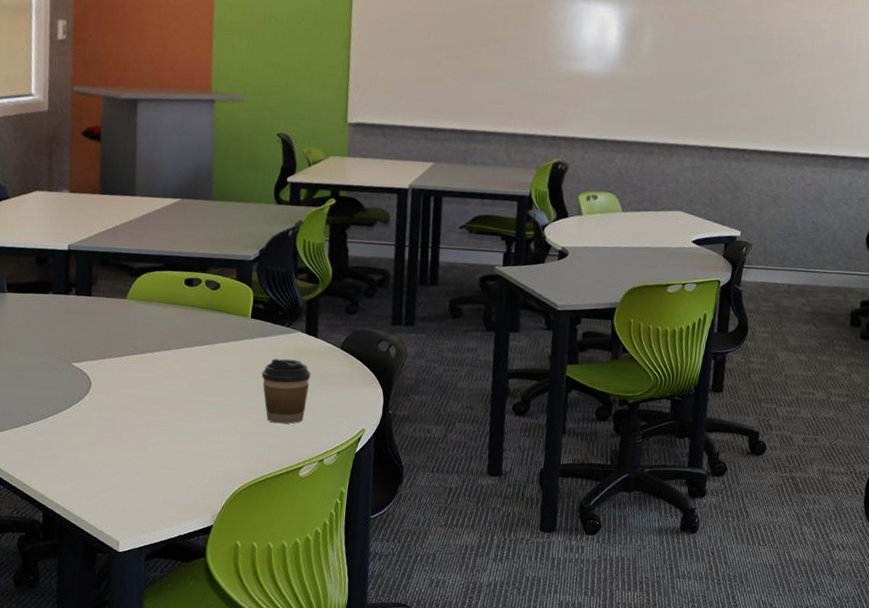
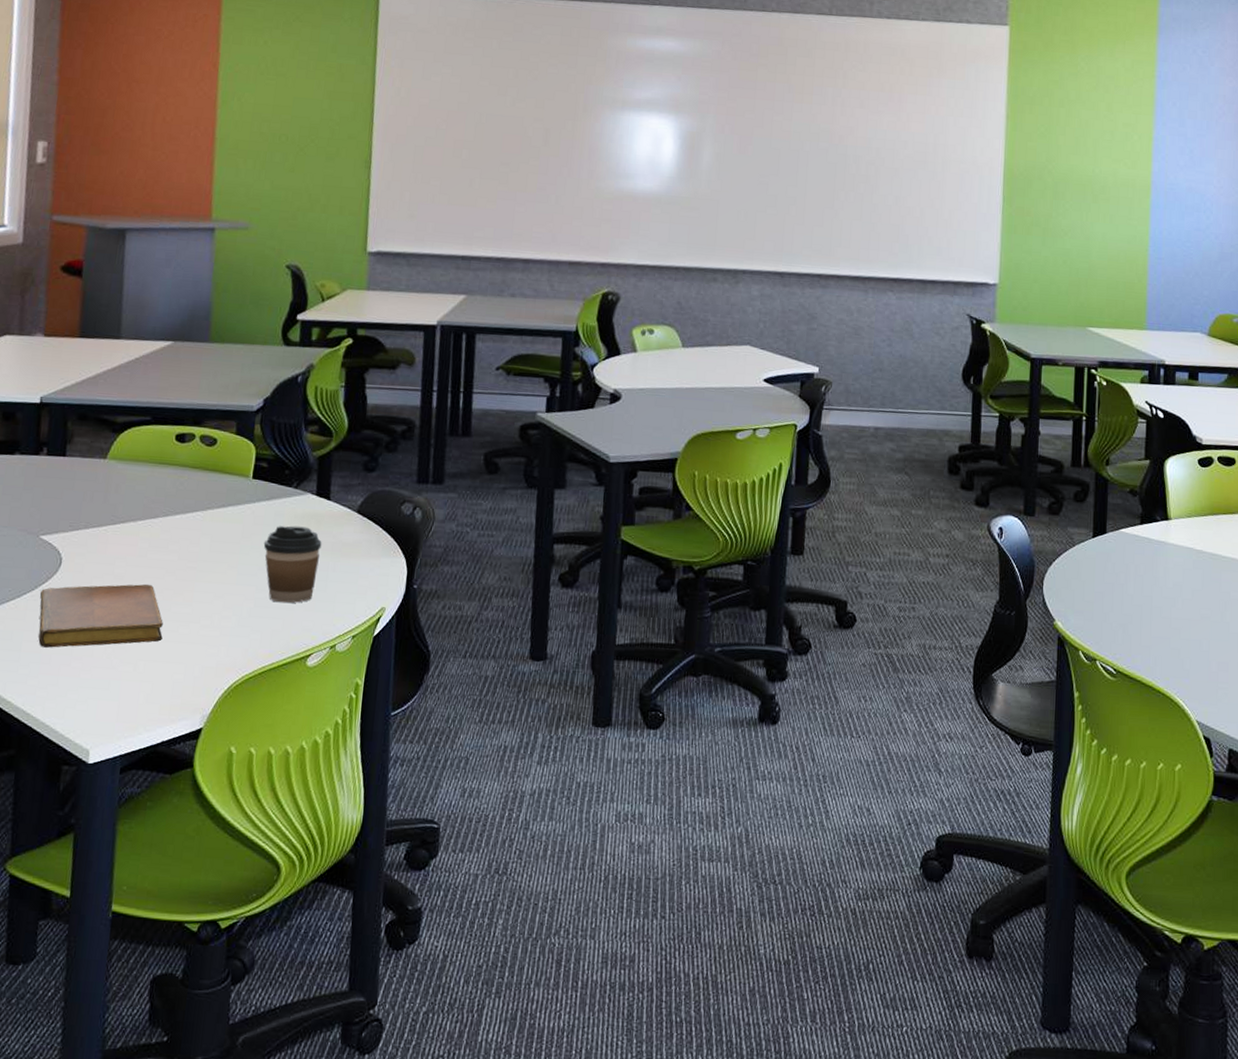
notebook: none [73,405,178,457] -> present [38,584,163,648]

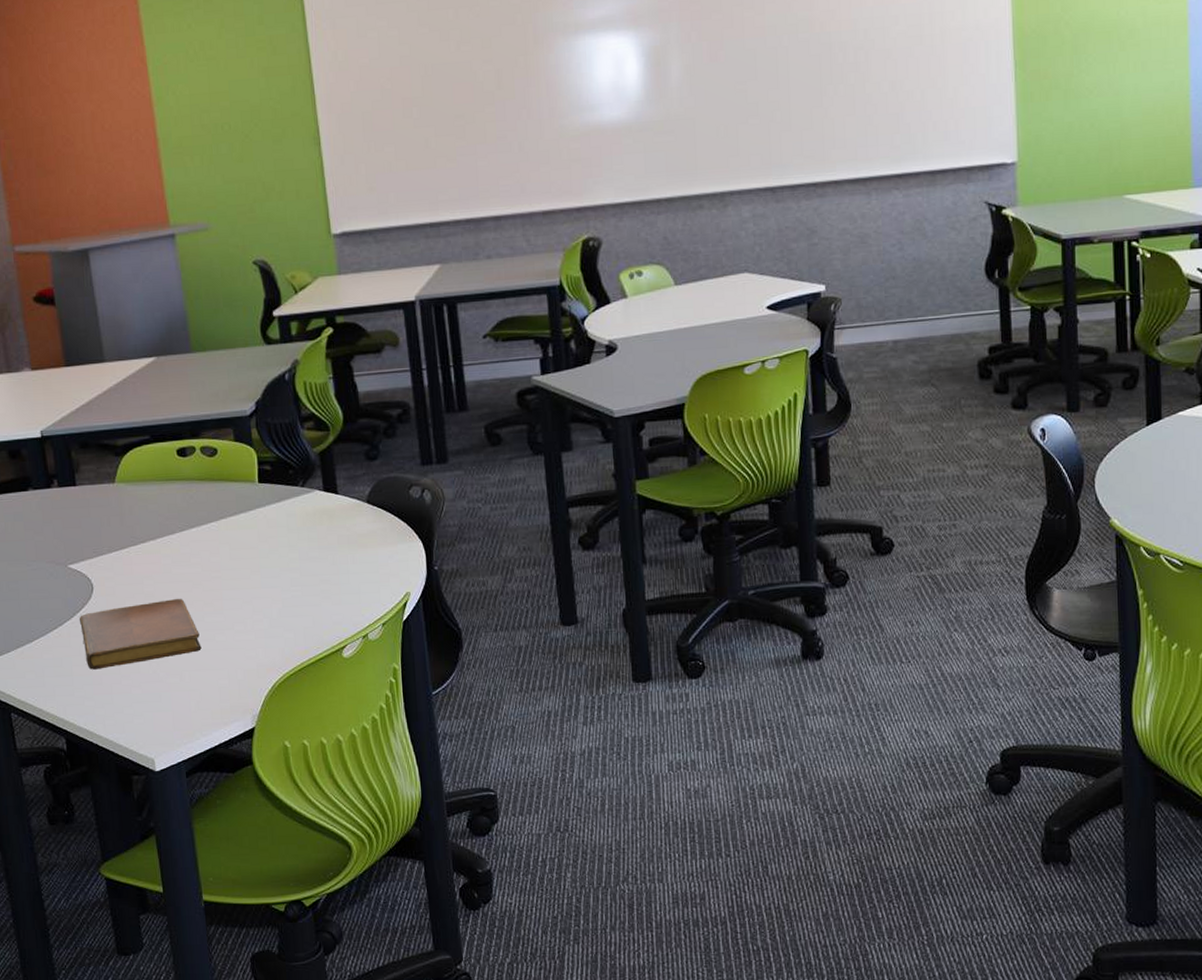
coffee cup: present [263,525,322,604] -> none [280,523,338,601]

